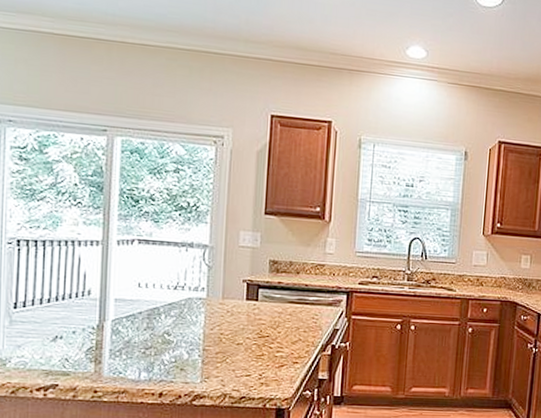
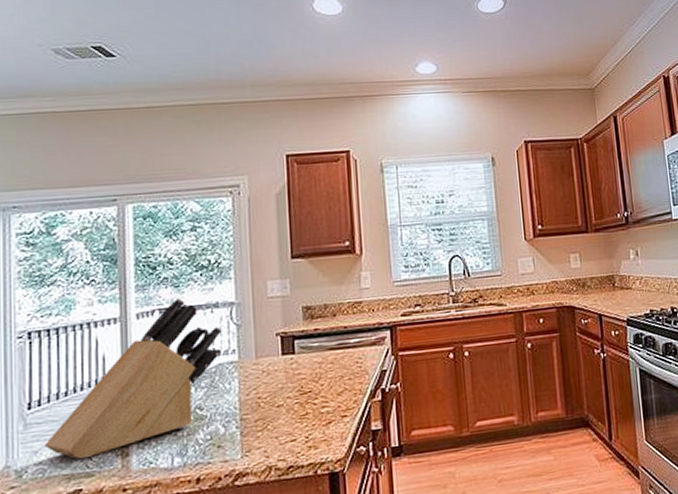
knife block: none [26,232,194,360] -> present [44,298,222,459]

